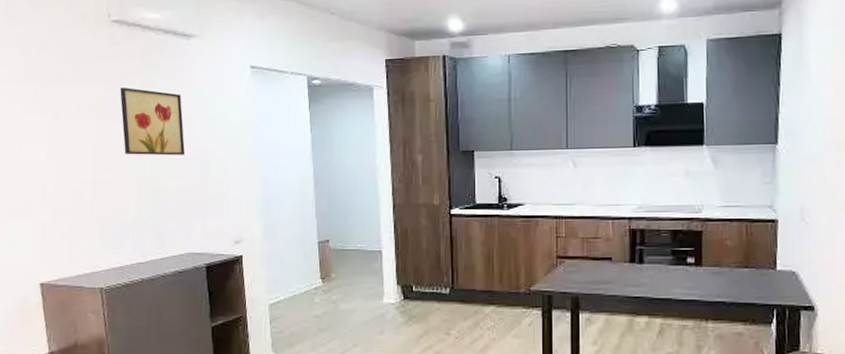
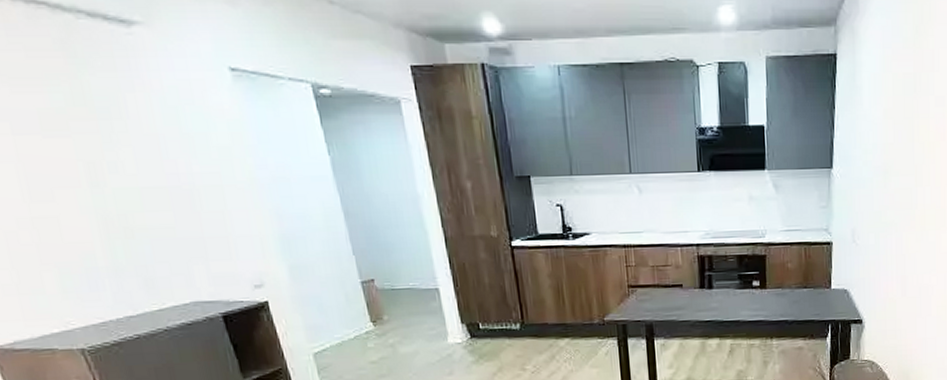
wall art: present [120,87,185,156] -> none [38,92,160,184]

